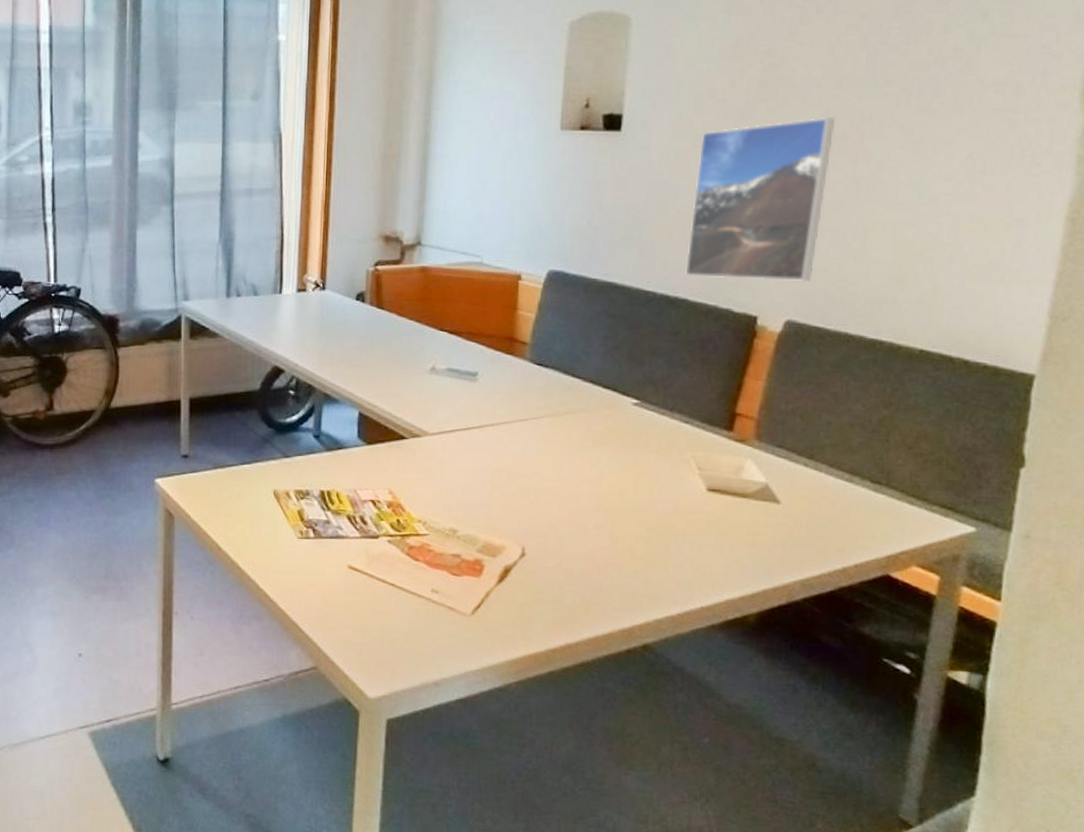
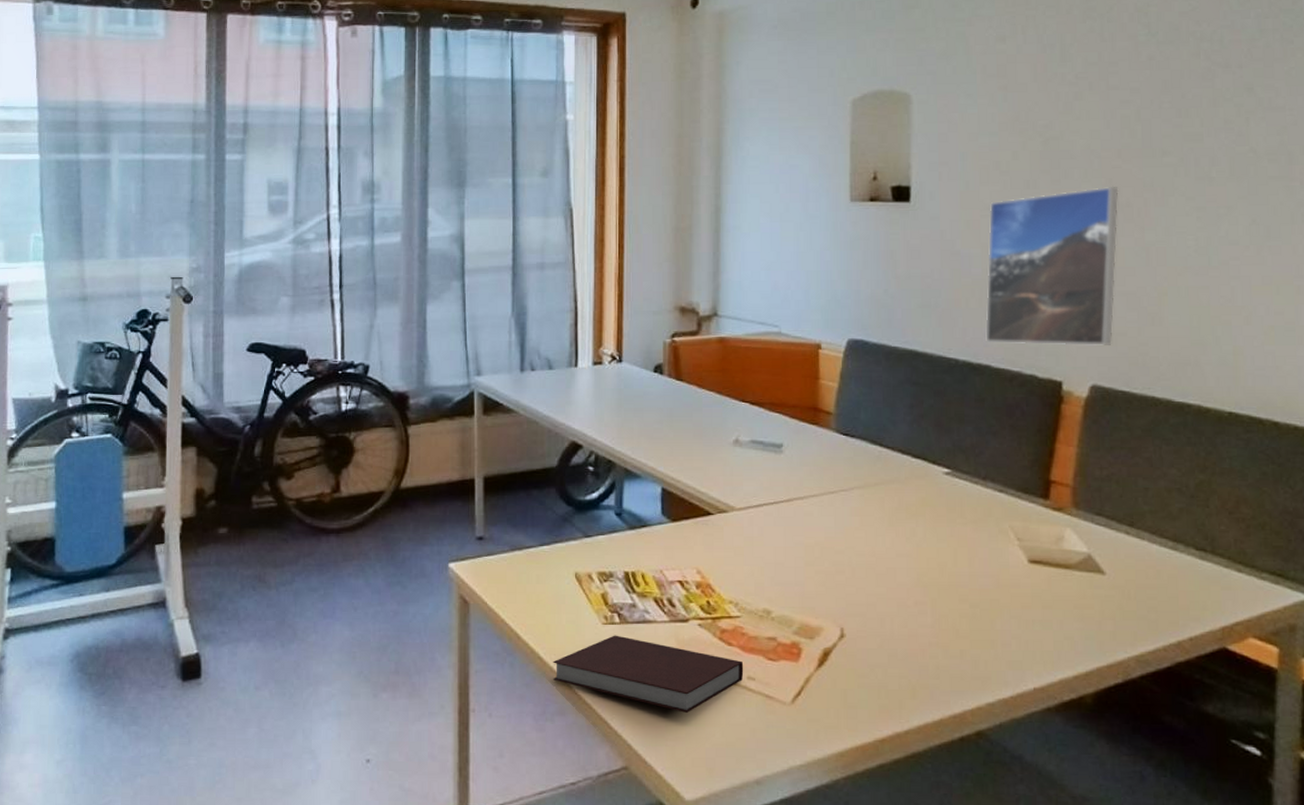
notebook: none [250,548,429,621] -> present [553,635,744,713]

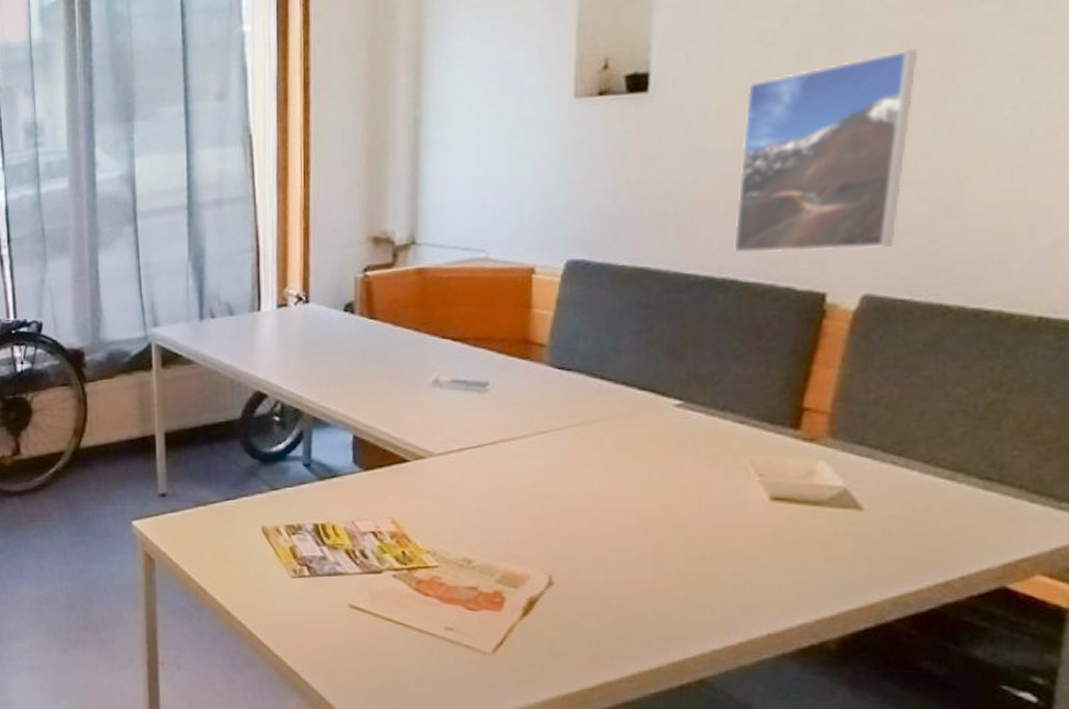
notebook: present [553,635,744,713] -> none [241,588,441,664]

